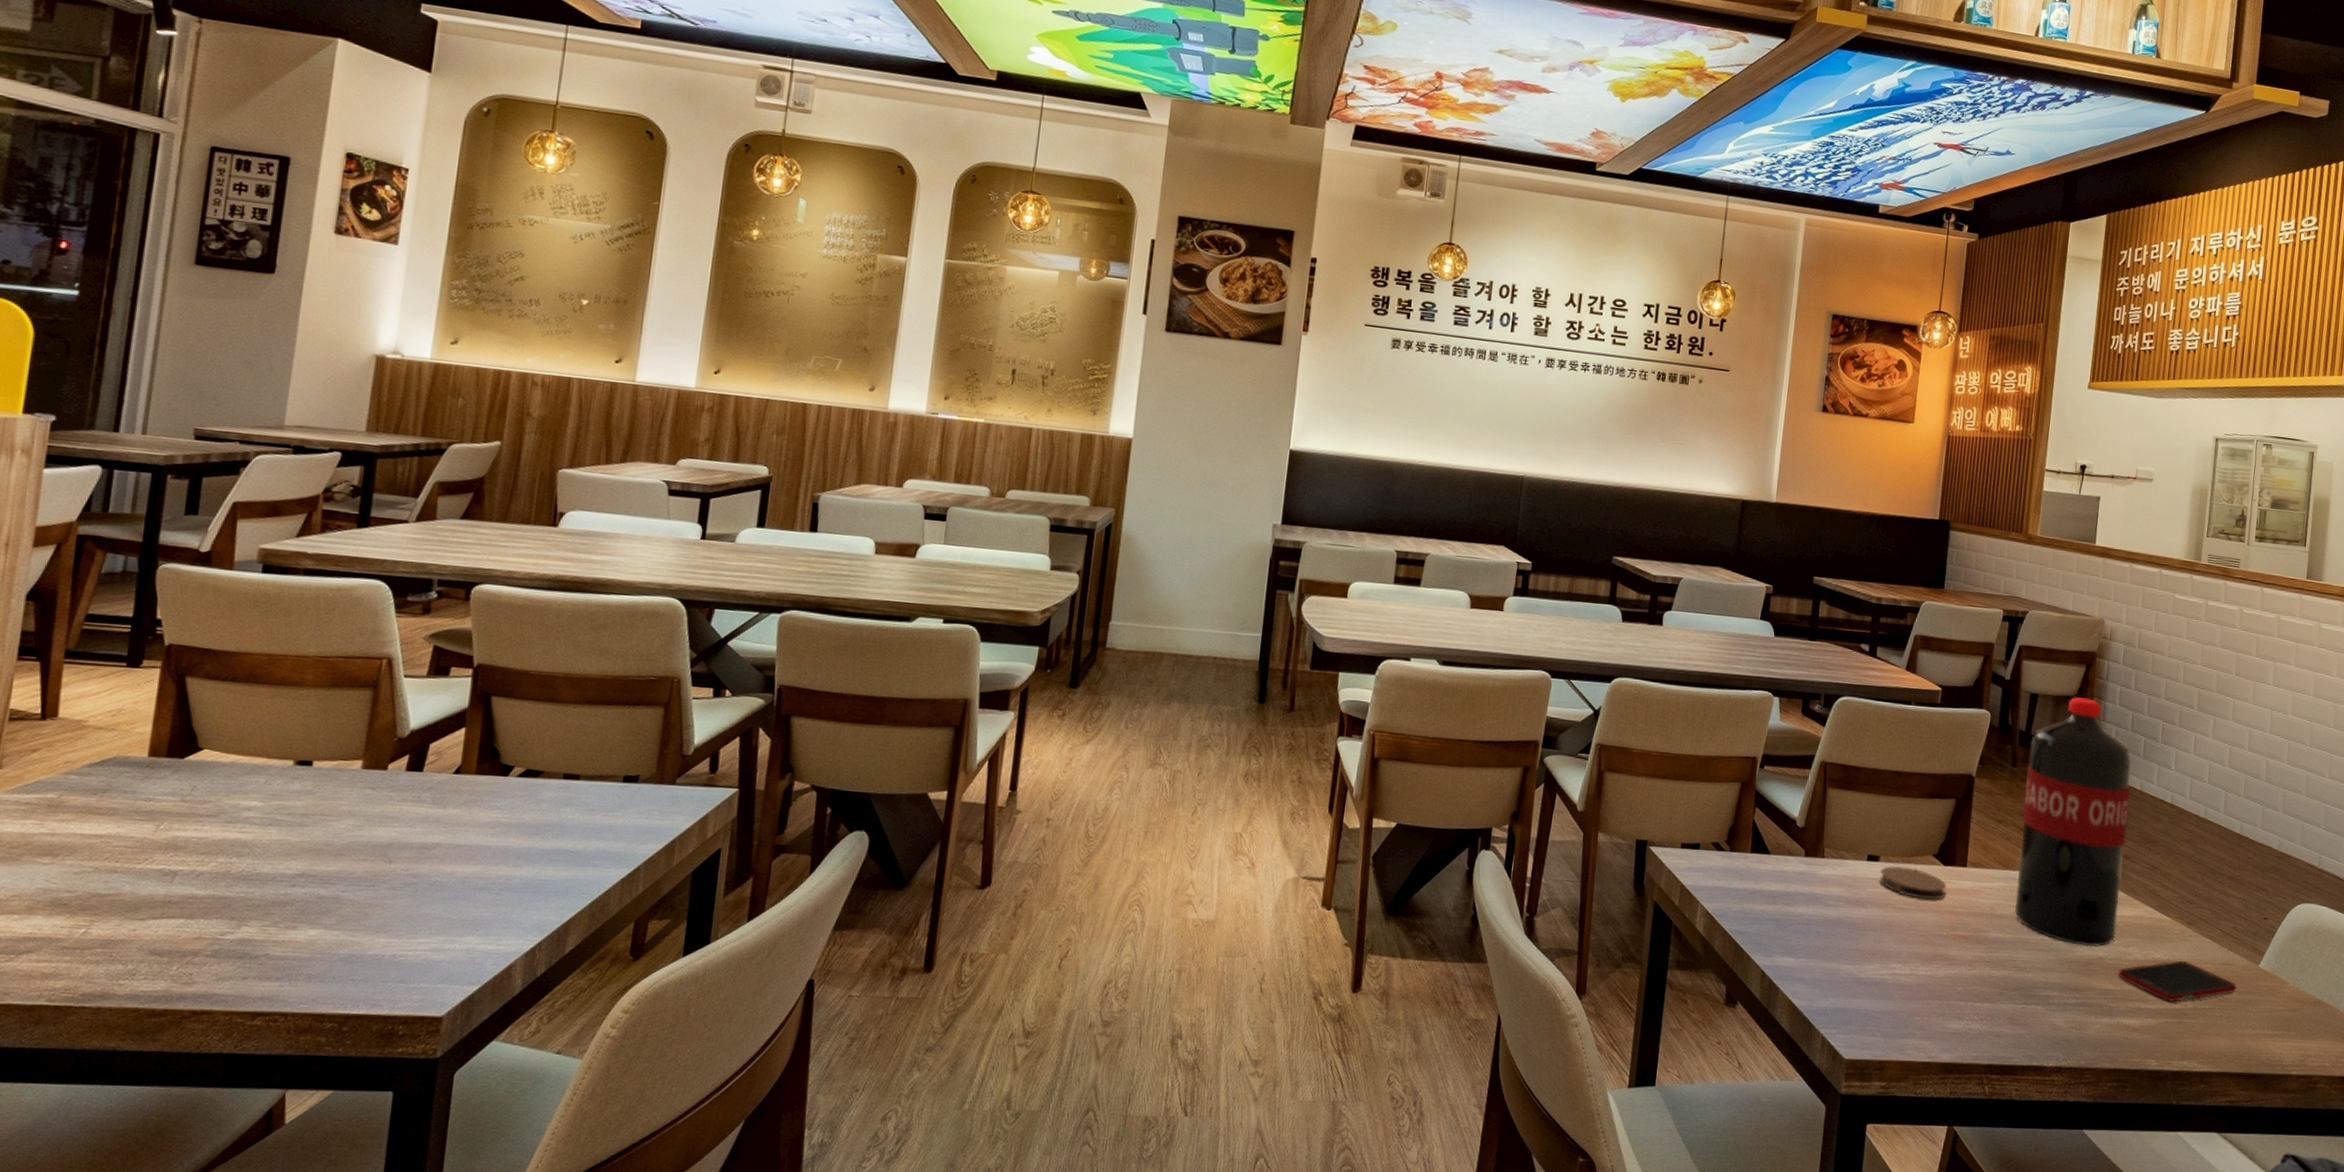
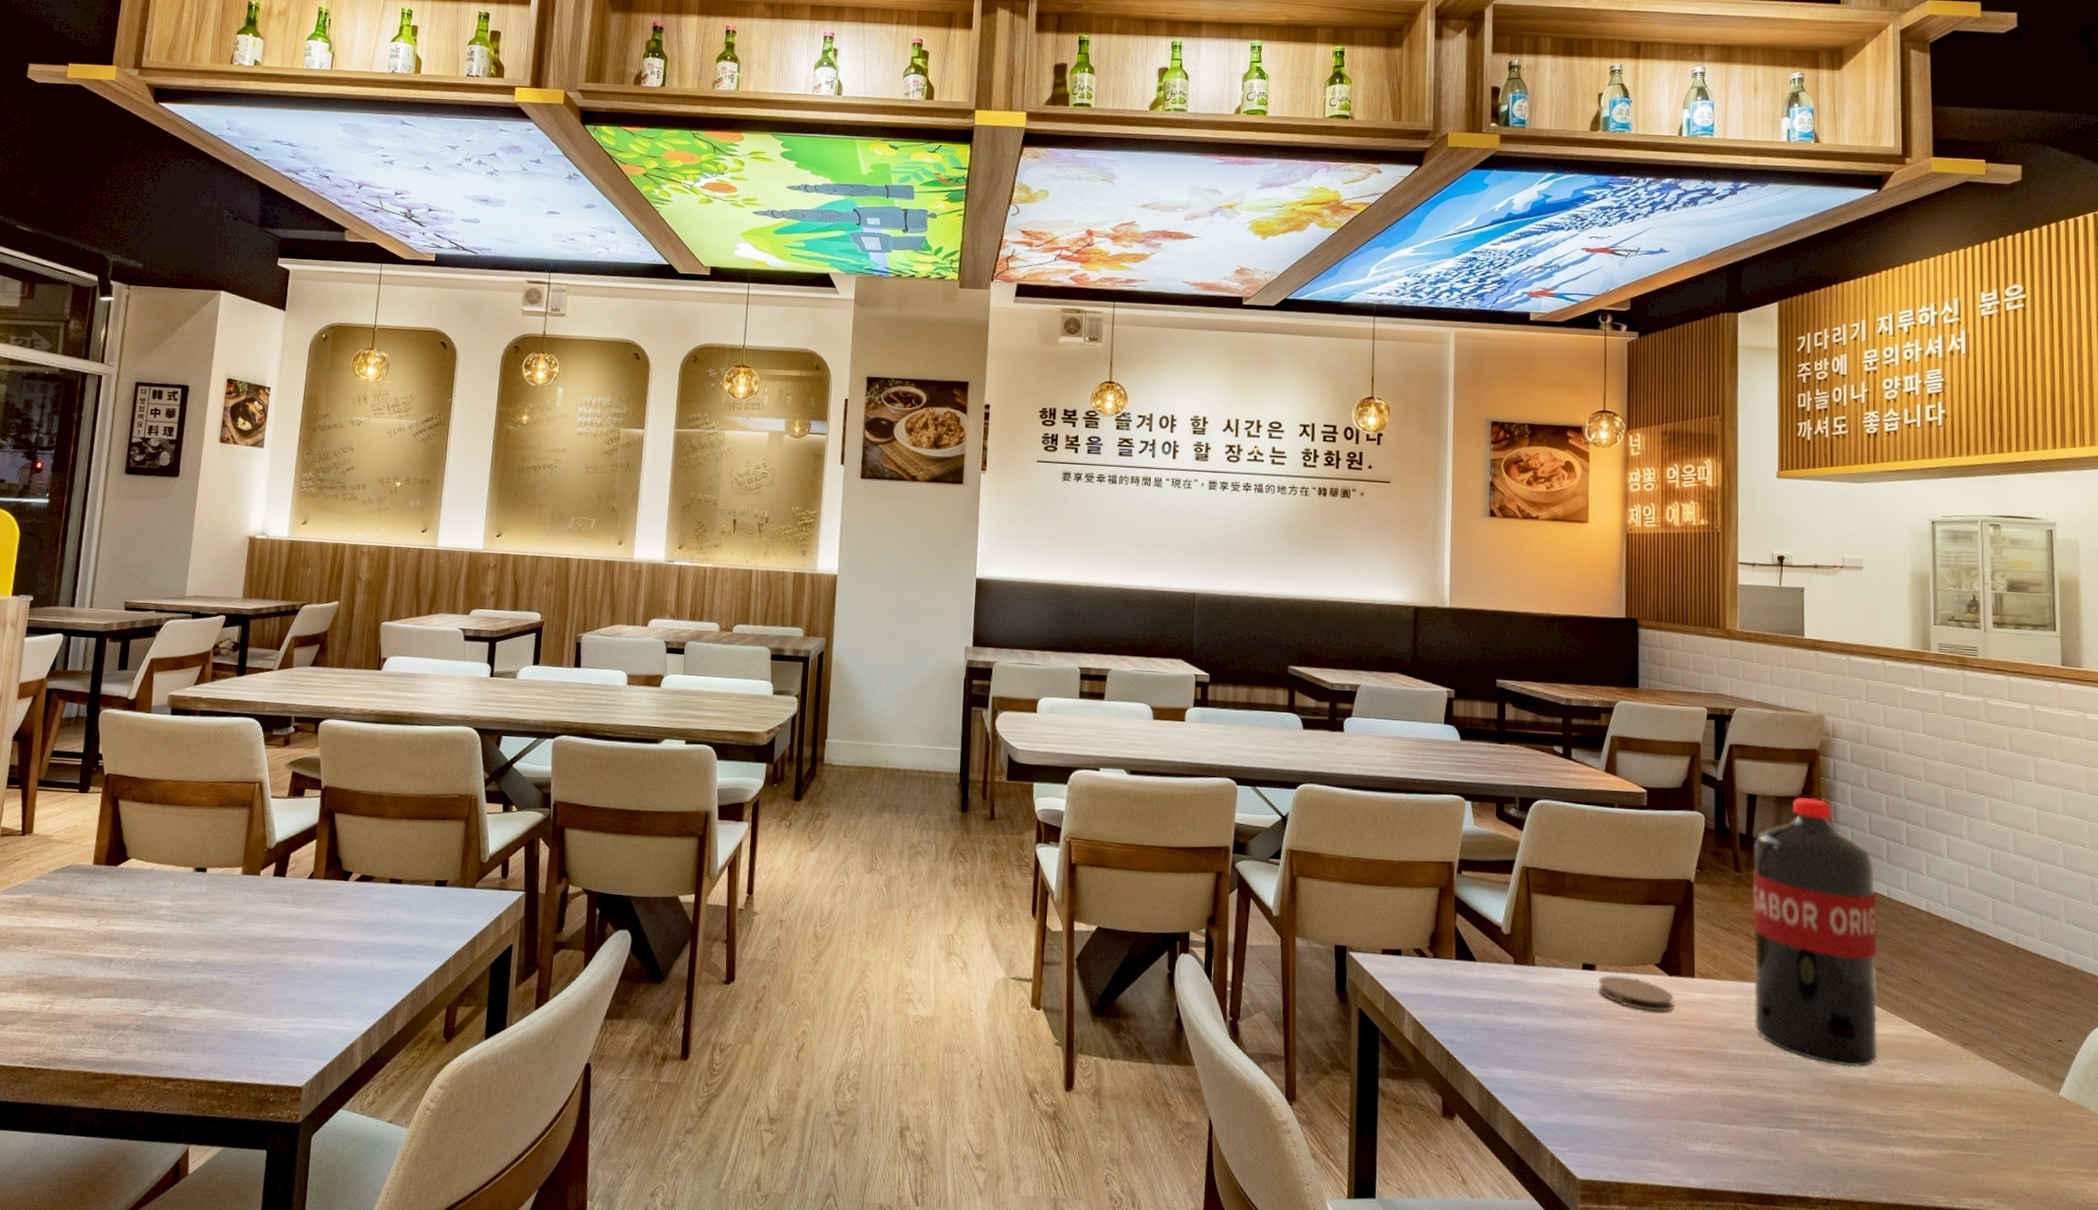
cell phone: present [2118,960,2237,1002] -> none [1885,1085,2034,1132]

